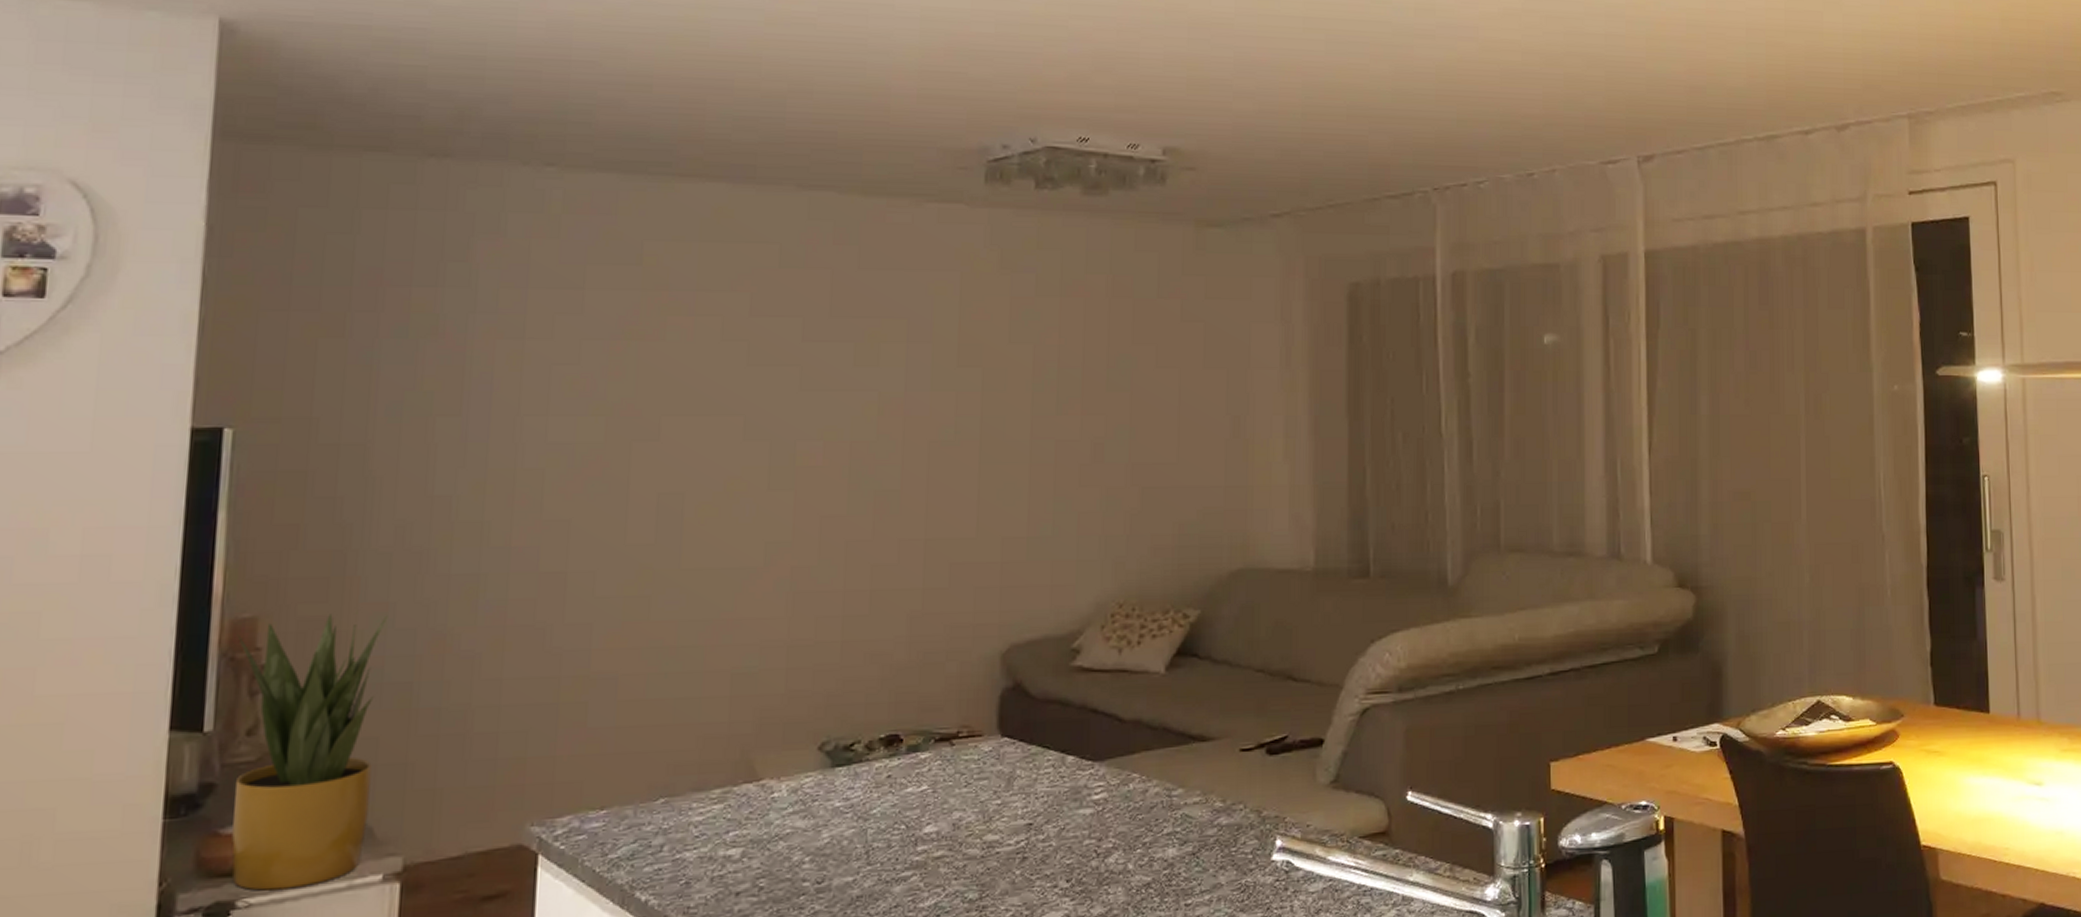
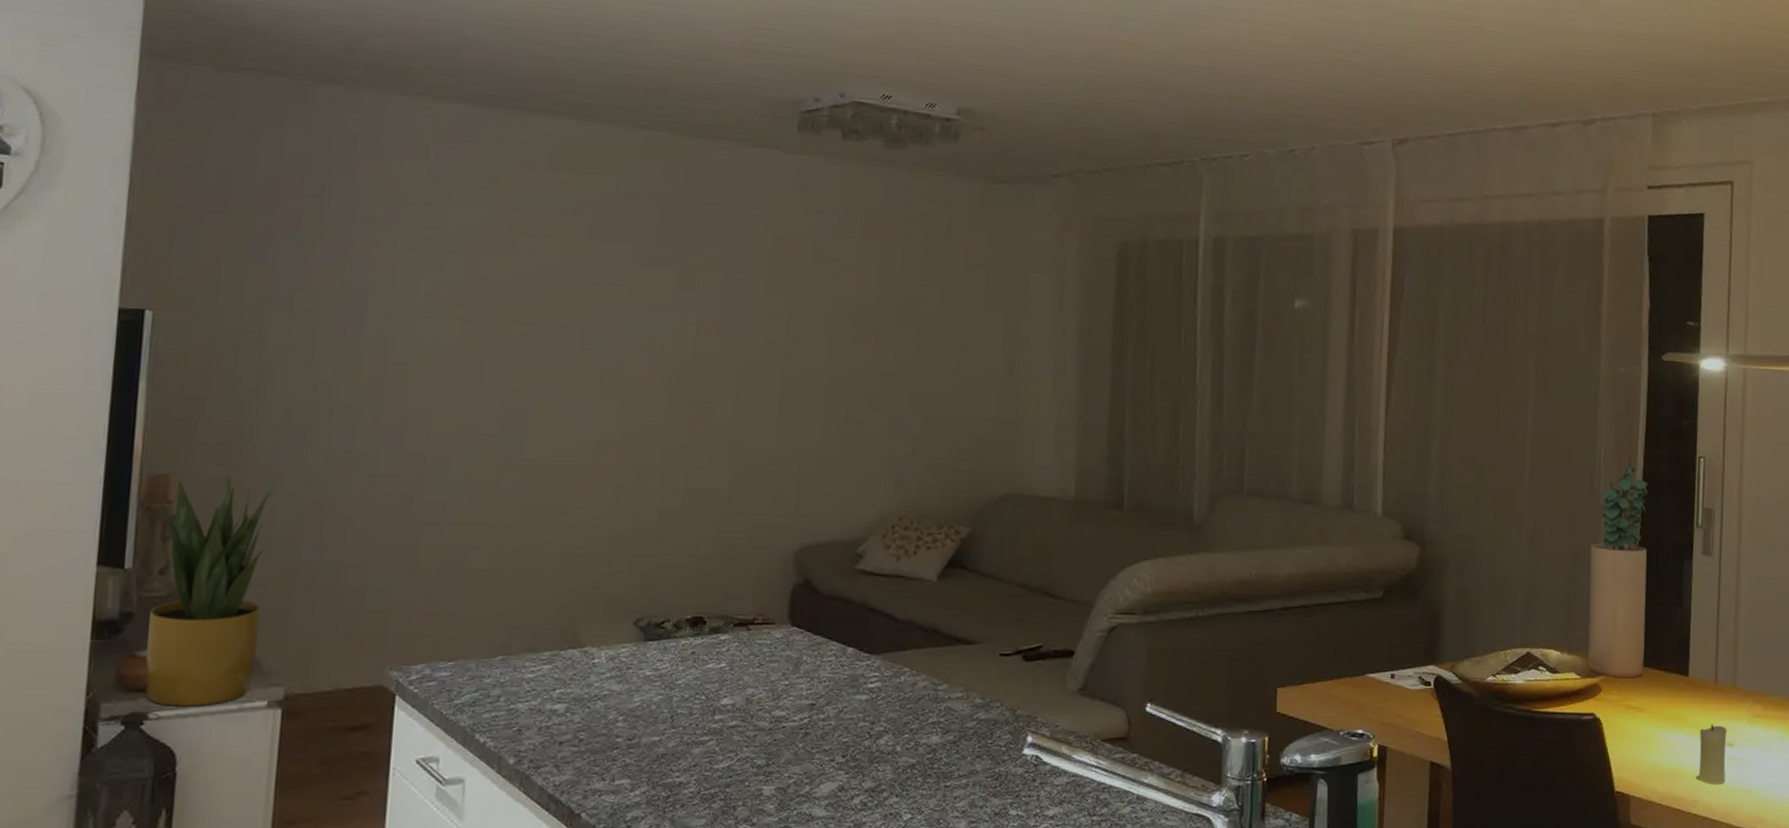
vase: none [1875,480,1942,722] -> present [1587,456,1648,678]
candle: none [2005,763,2036,830] -> present [1696,724,1727,786]

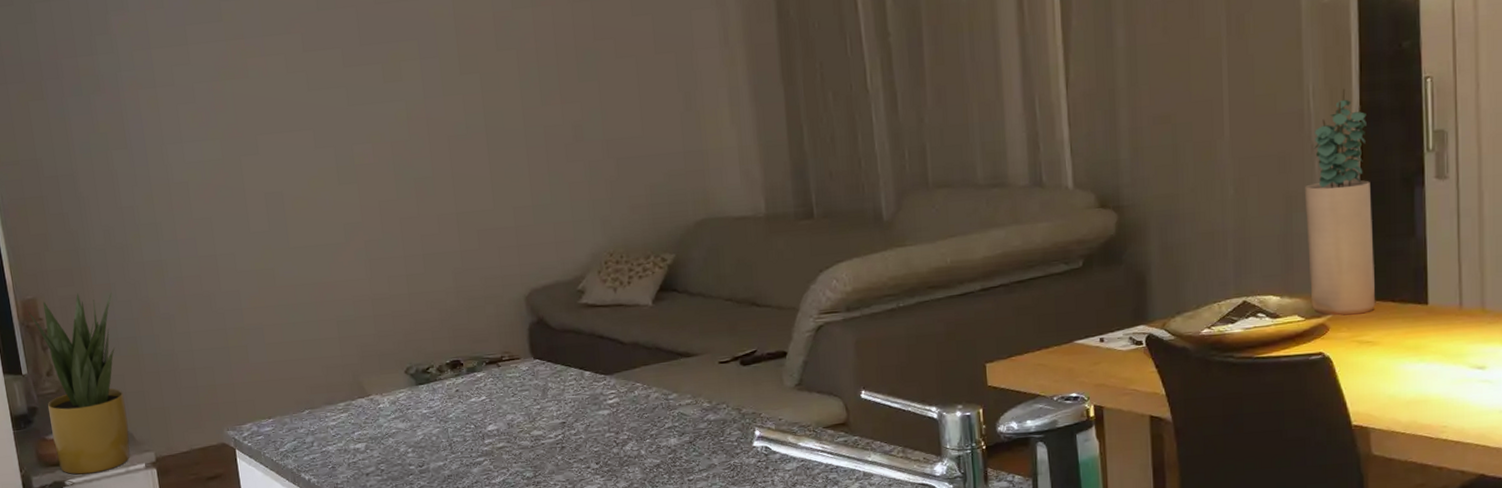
candle: present [1696,724,1727,786] -> none [1443,349,1478,410]

